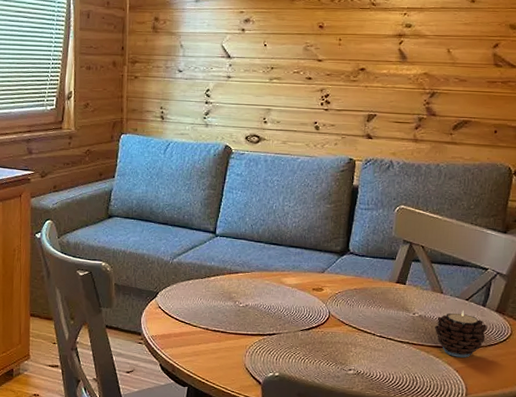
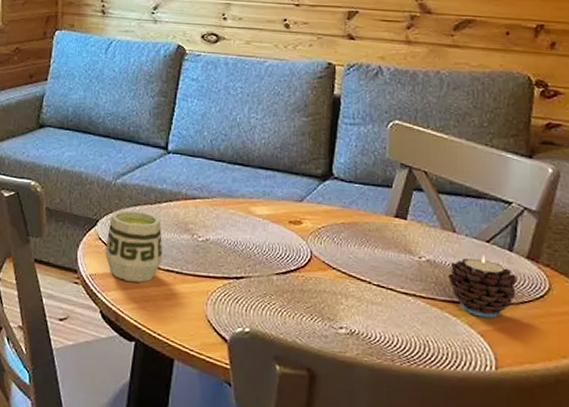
cup: none [164,283,211,341] -> present [105,210,163,282]

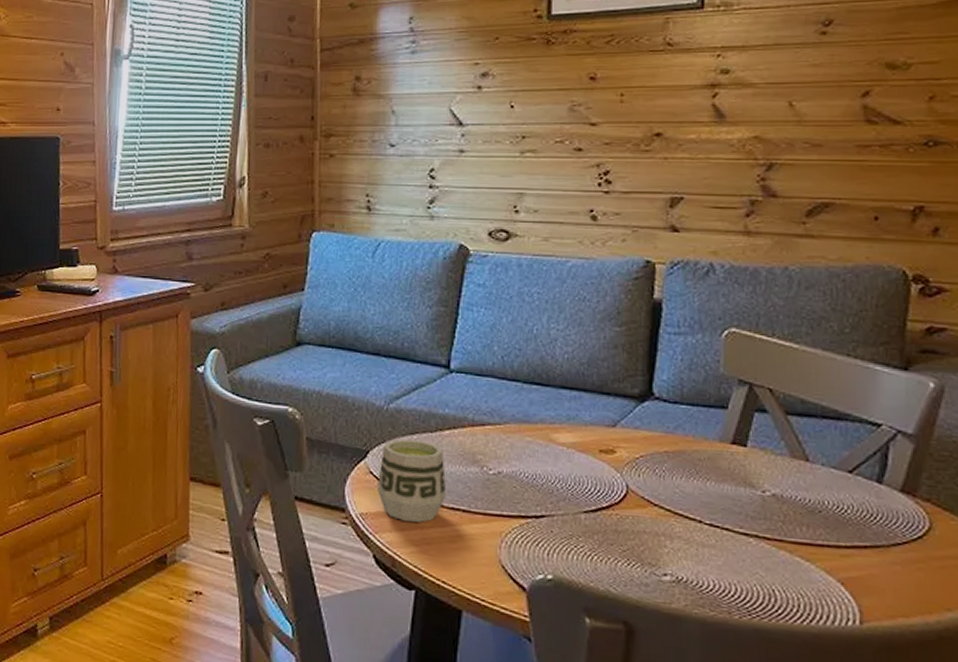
candle: present [448,255,517,318] -> none [800,487,888,563]

